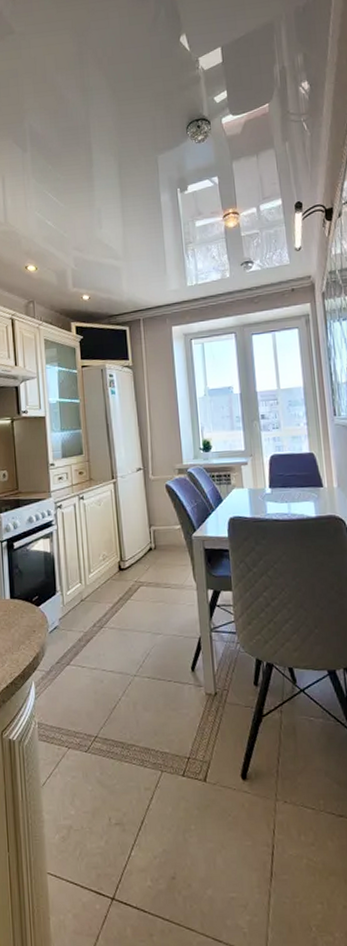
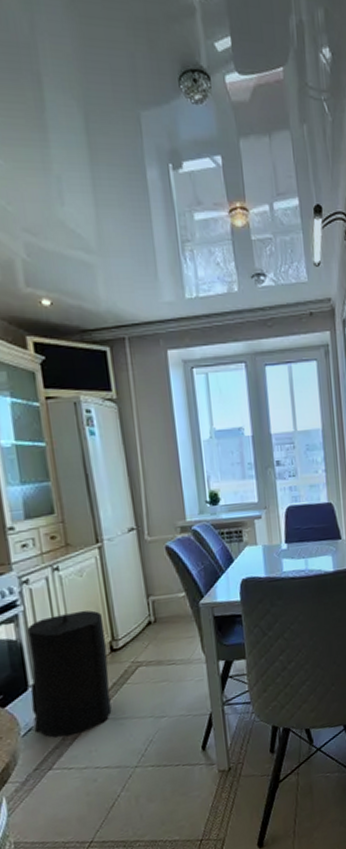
trash can: none [58,533,118,639] -> present [27,610,112,738]

